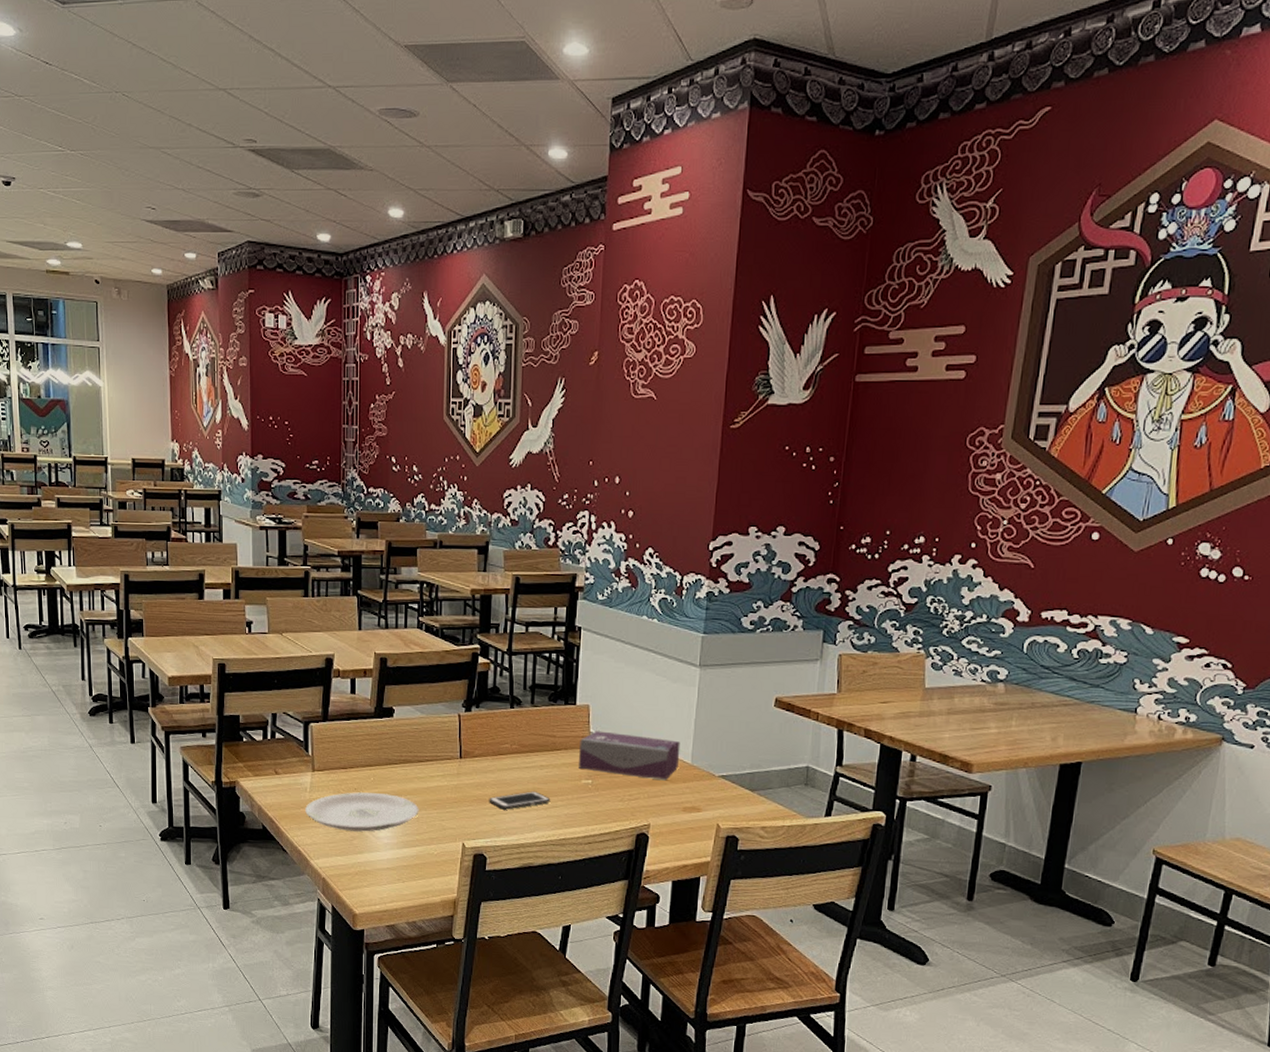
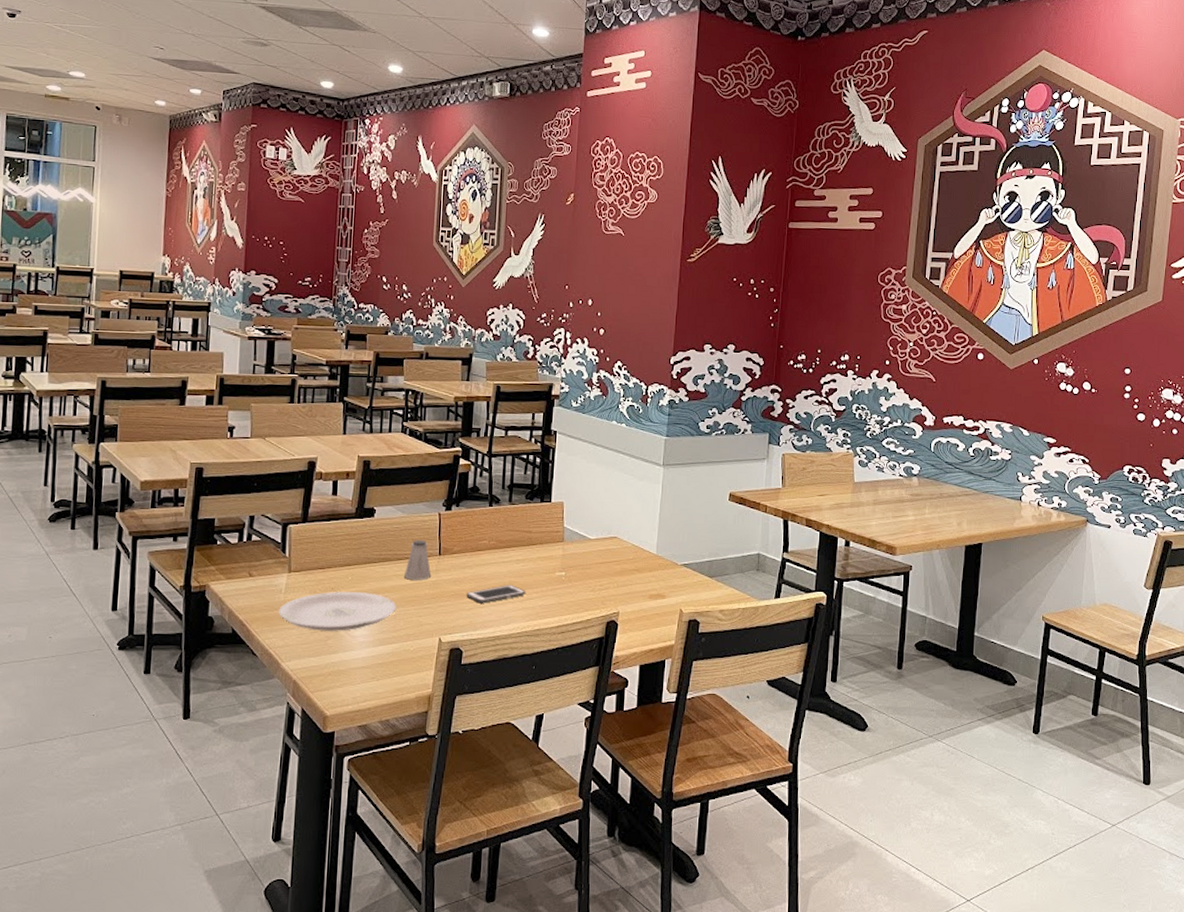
saltshaker: none [425,742,453,784] -> present [403,540,432,580]
tissue box: present [579,731,681,781] -> none [553,526,647,571]

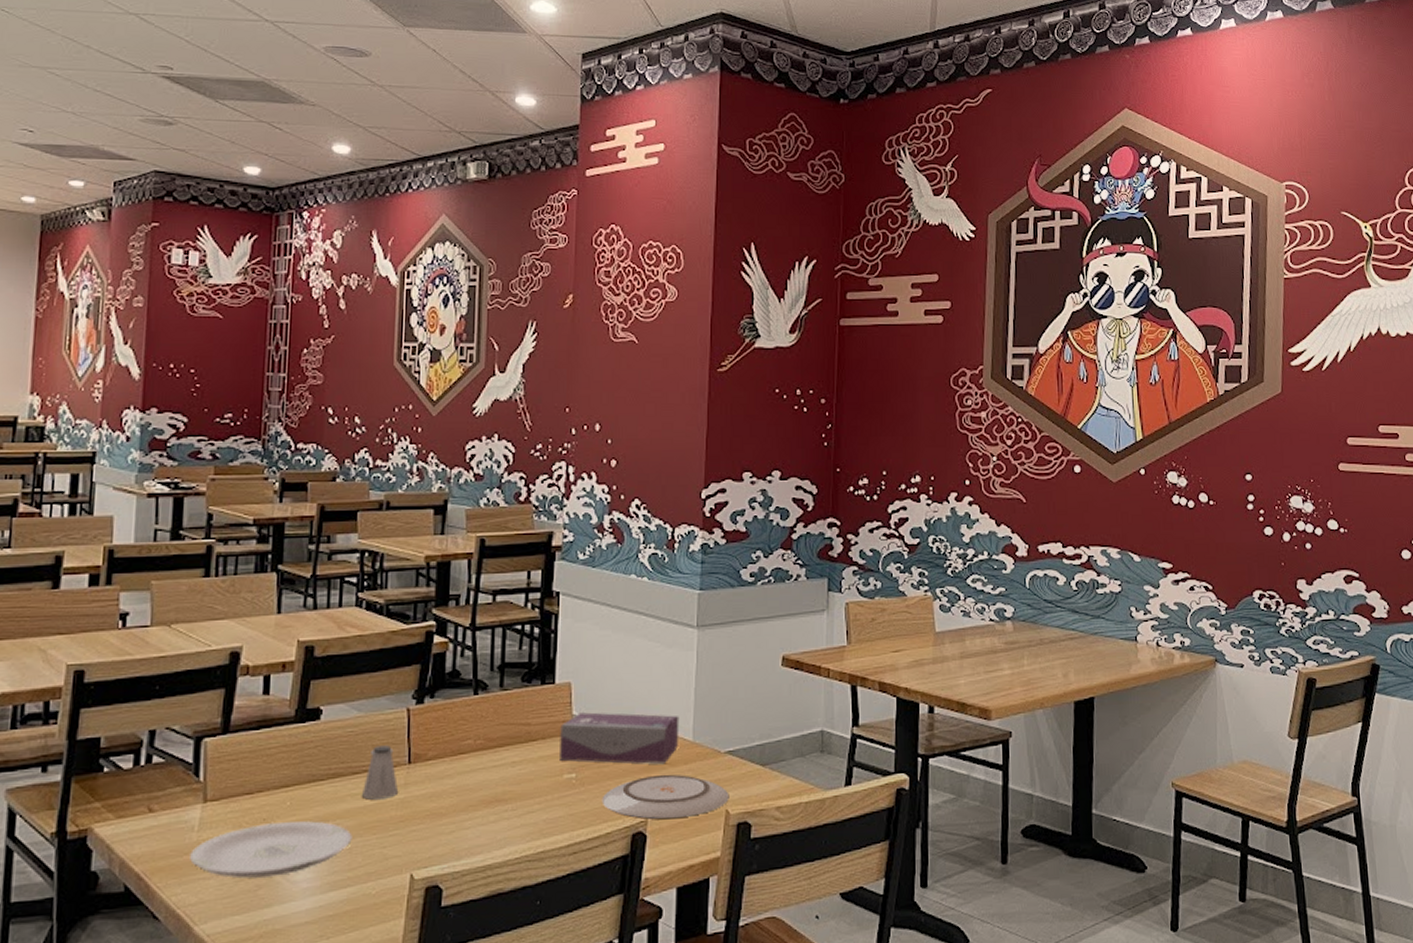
cell phone: present [466,585,526,604] -> none [446,795,525,824]
tissue box: none [553,526,647,571] -> present [560,712,680,765]
plate: none [584,578,683,613] -> present [601,774,729,820]

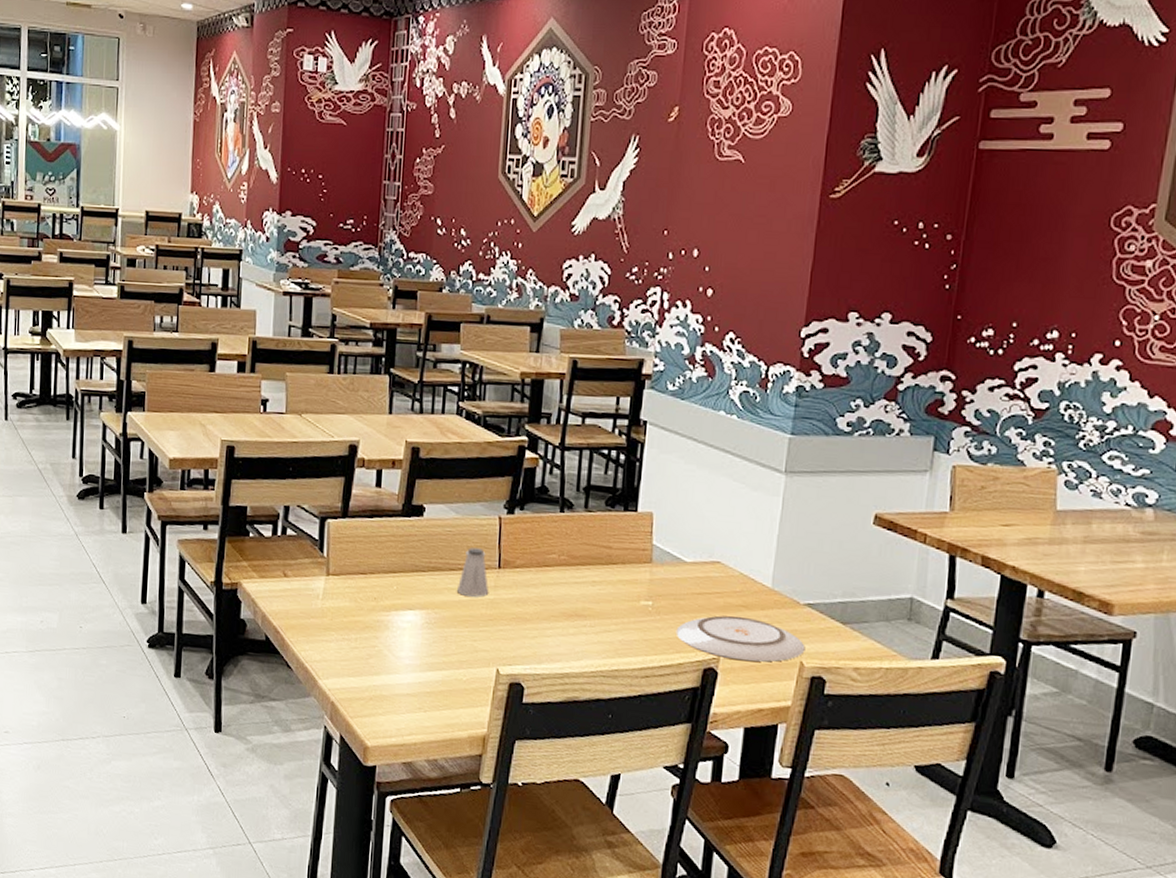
plate: present [190,821,352,879] -> none [316,602,448,650]
tissue box: present [560,712,680,765] -> none [638,543,760,607]

